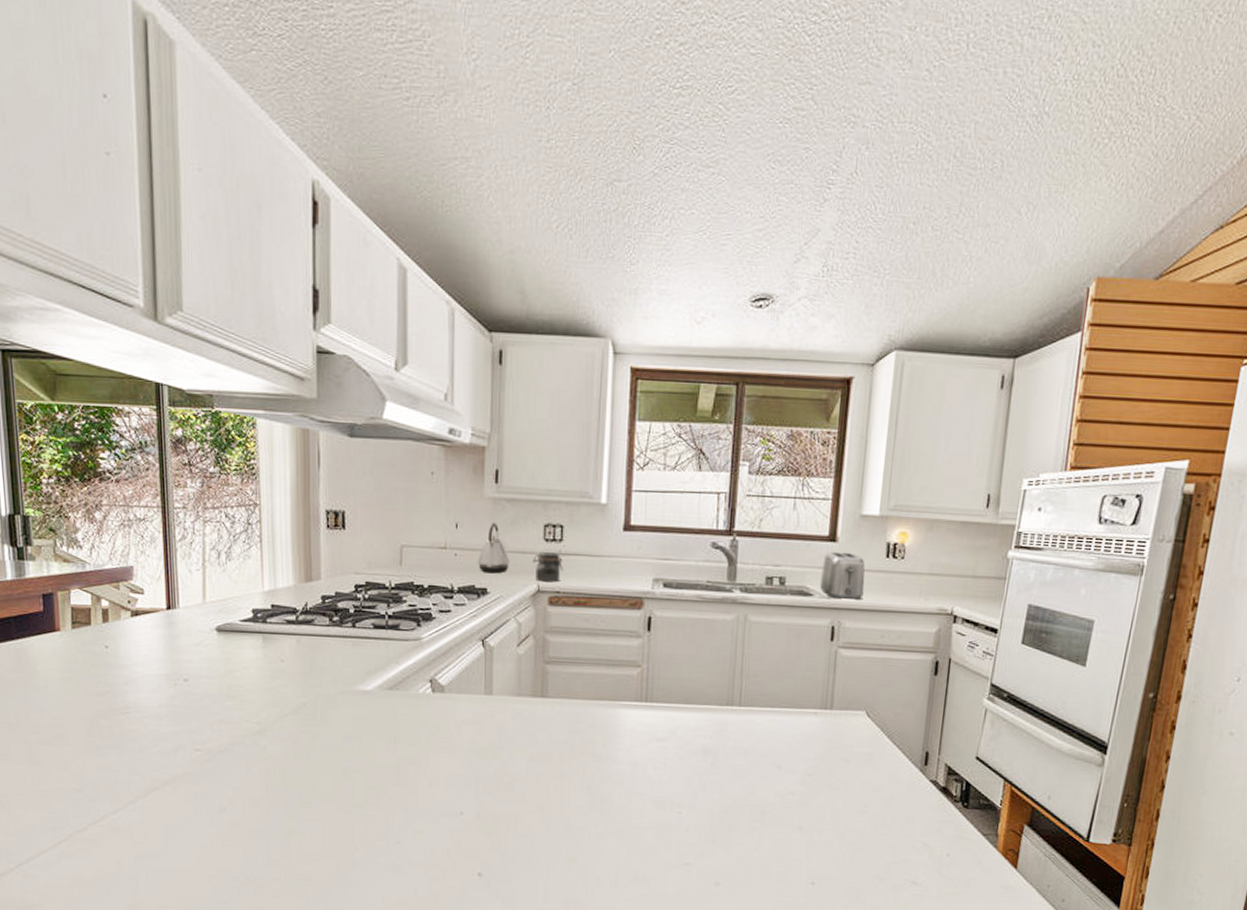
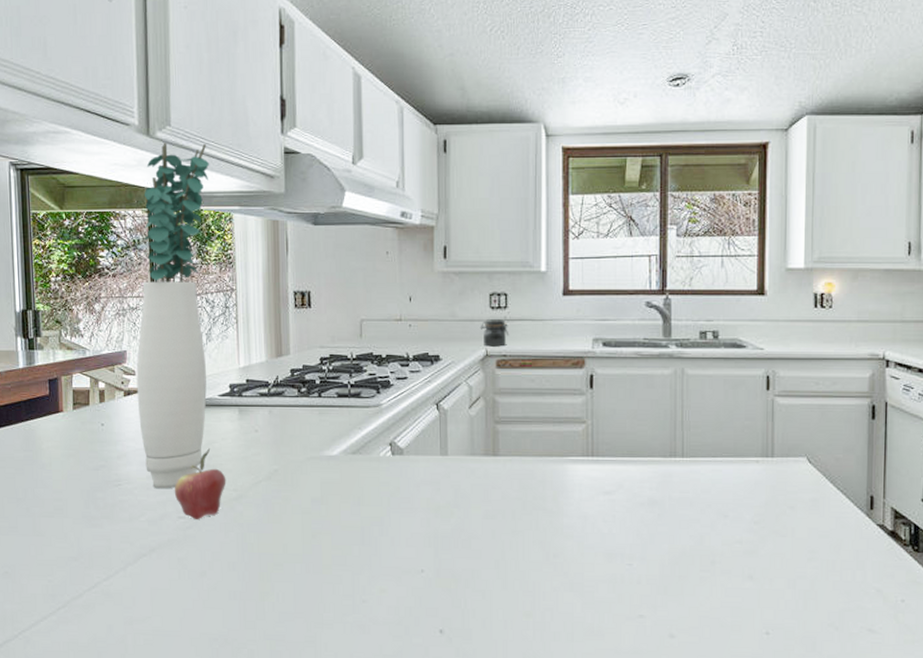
vase: none [145,330,230,719] -> present [136,142,210,489]
fruit: none [189,677,249,753] -> present [174,448,226,519]
kettle: present [478,522,511,574] -> none [431,294,460,341]
toaster: present [819,551,865,601] -> none [751,304,796,350]

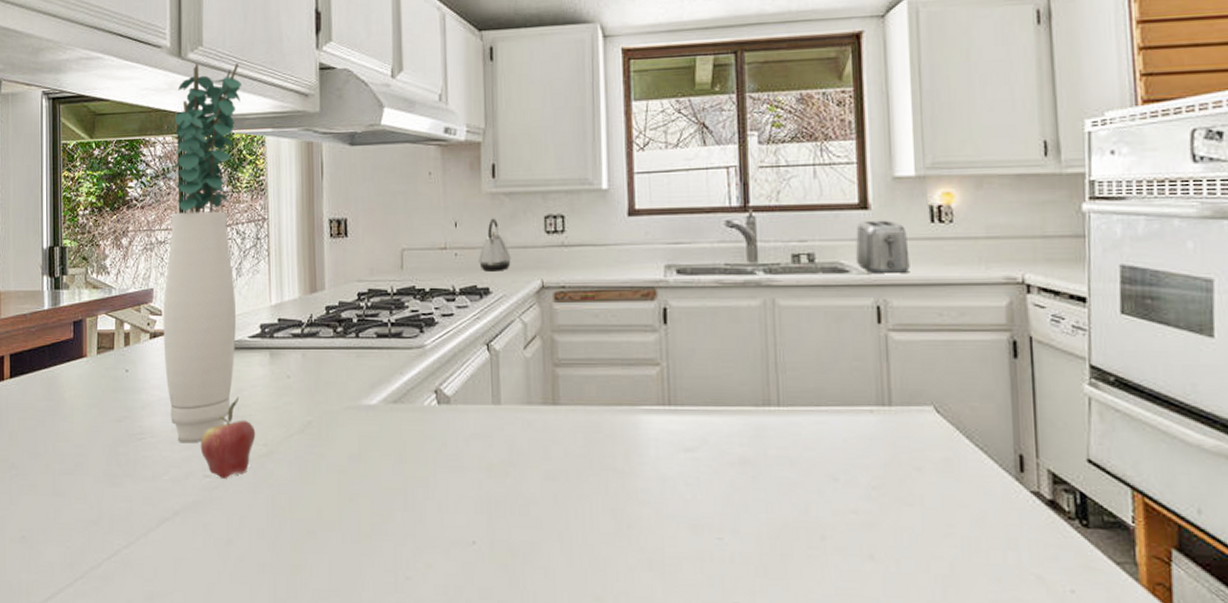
kettle: none [431,294,460,341] -> present [479,218,512,272]
jar: present [480,319,510,347] -> none [534,245,568,277]
toaster: none [751,304,796,350] -> present [855,220,910,275]

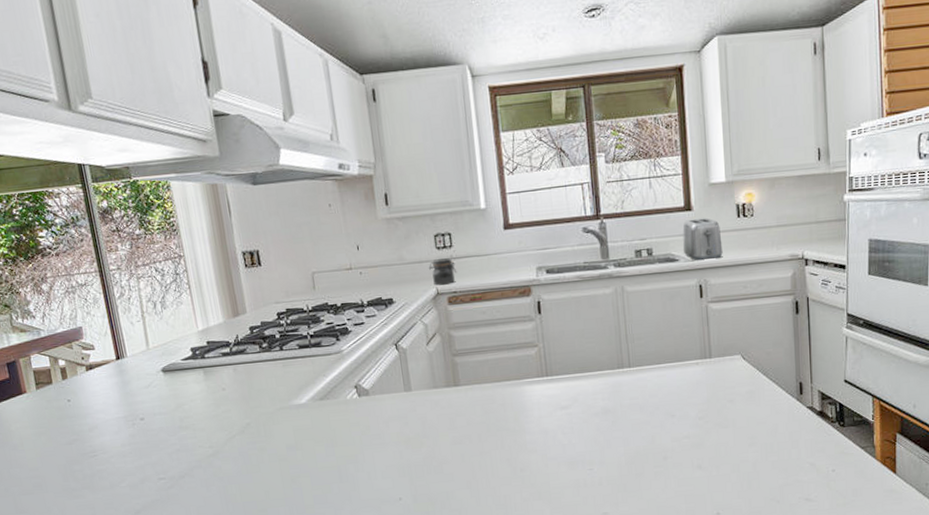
vase: present [163,62,242,444] -> none [73,113,174,455]
fruit: present [200,397,256,478] -> none [150,411,201,479]
kettle: present [479,218,512,272] -> none [381,240,410,285]
jar: none [534,245,568,277] -> present [428,258,457,285]

